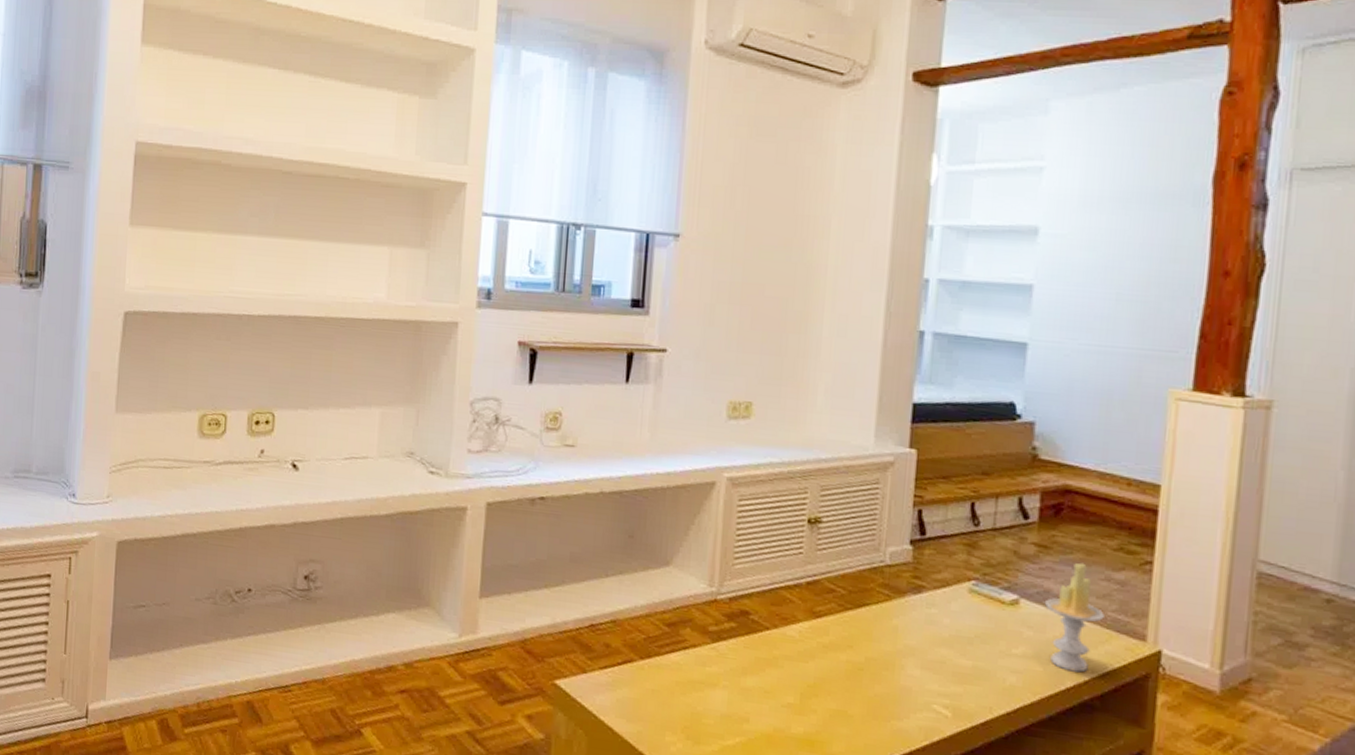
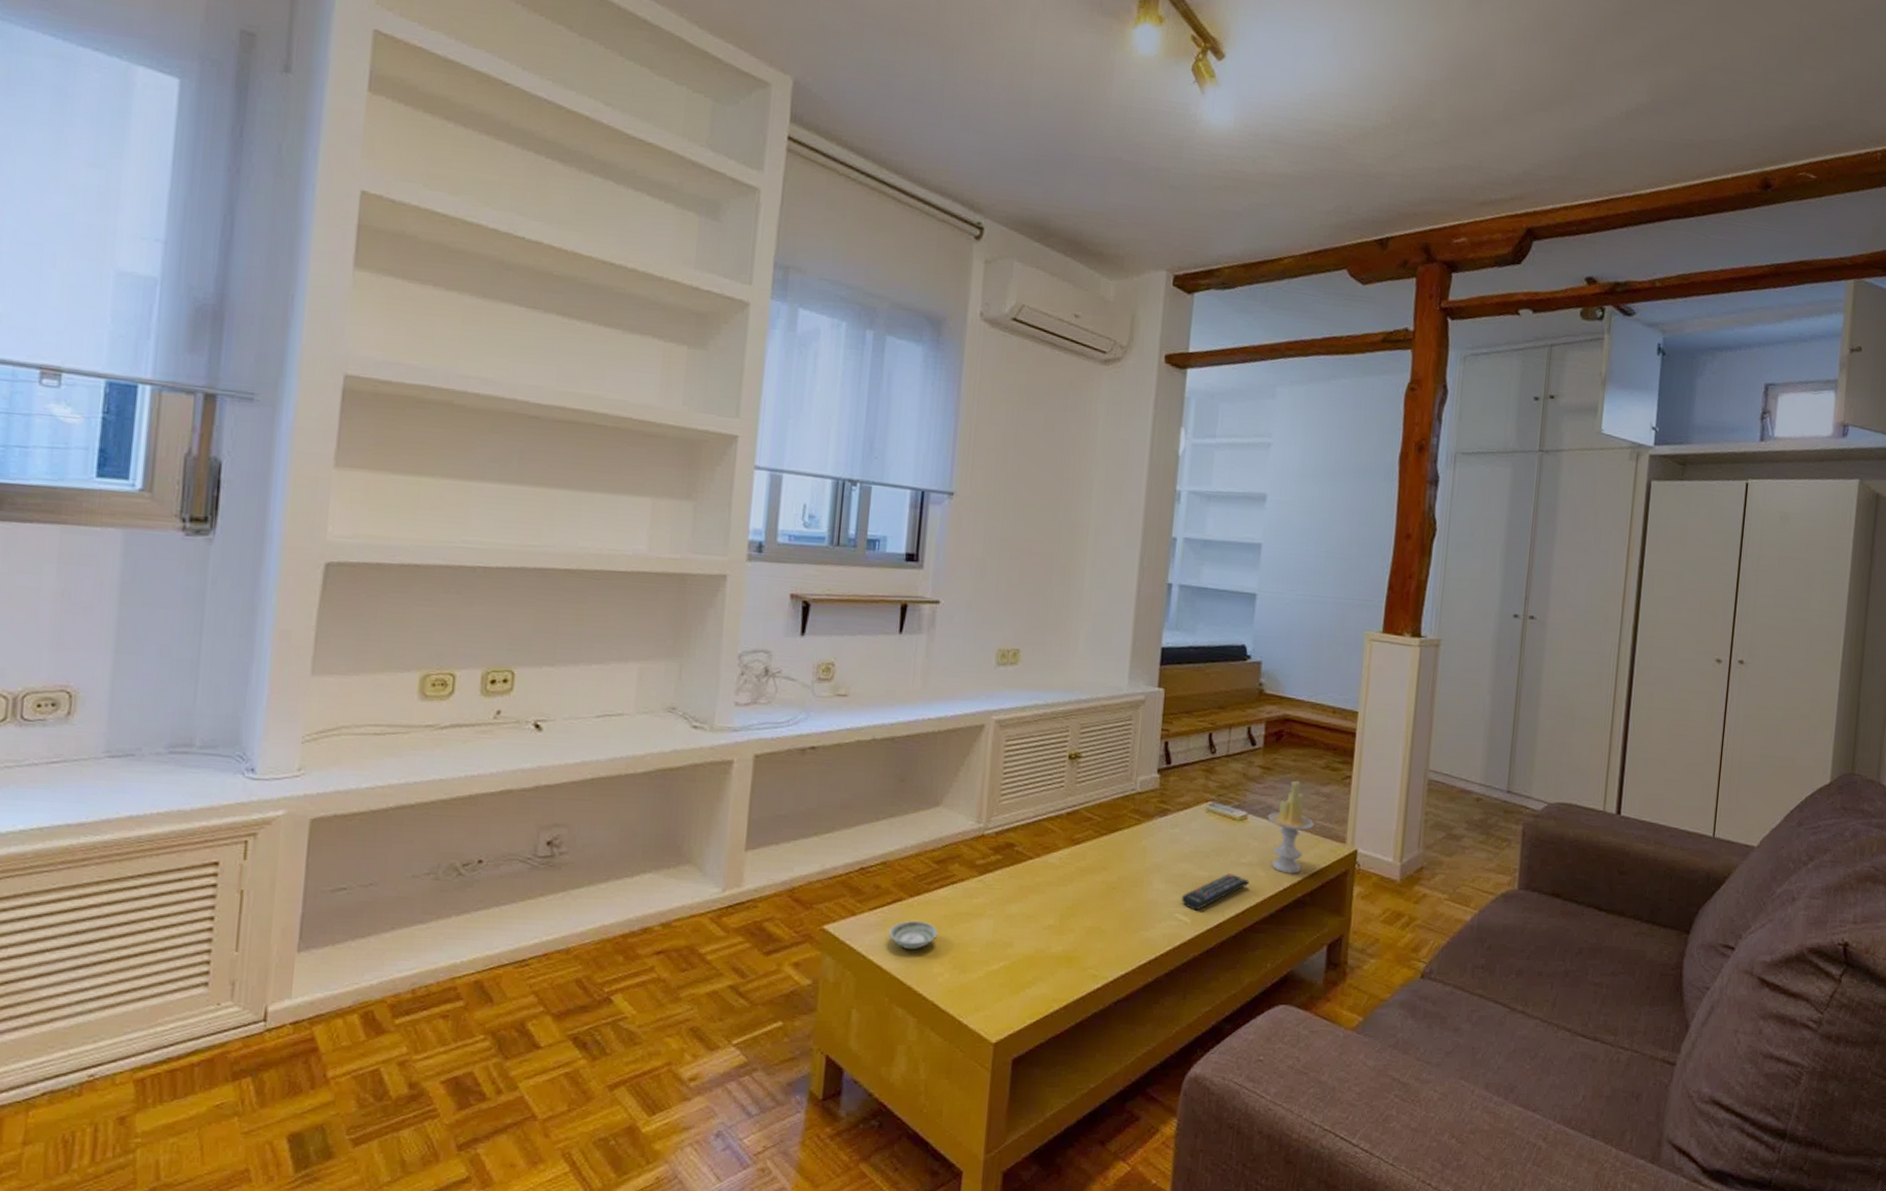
saucer: none [619,683,670,715] -> present [888,920,938,949]
remote control: none [939,665,1023,704] -> present [1181,873,1249,911]

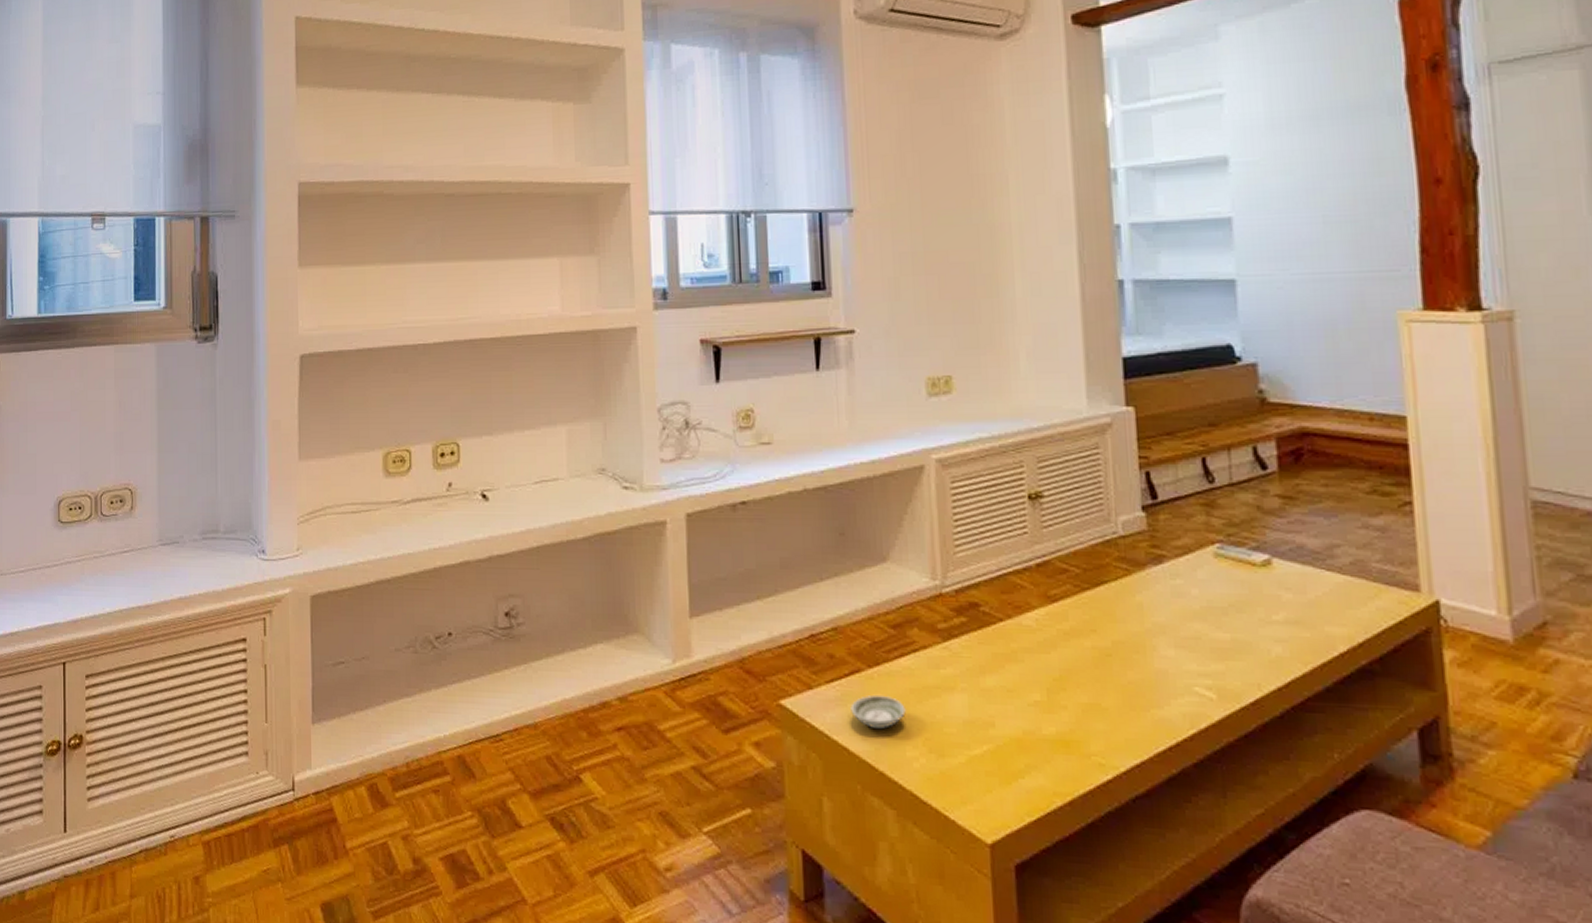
remote control: present [1181,873,1249,911] -> none [1198,635,1289,683]
candle: present [1267,780,1314,874] -> none [1299,511,1369,634]

